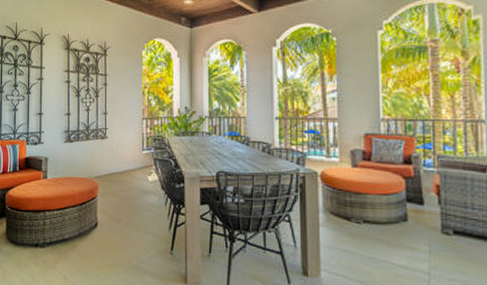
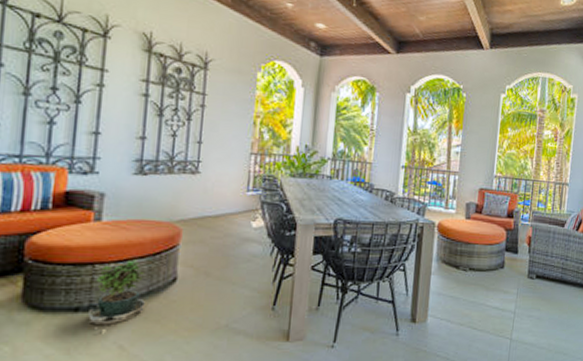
potted plant: none [44,208,79,265] -> present [88,259,147,334]

